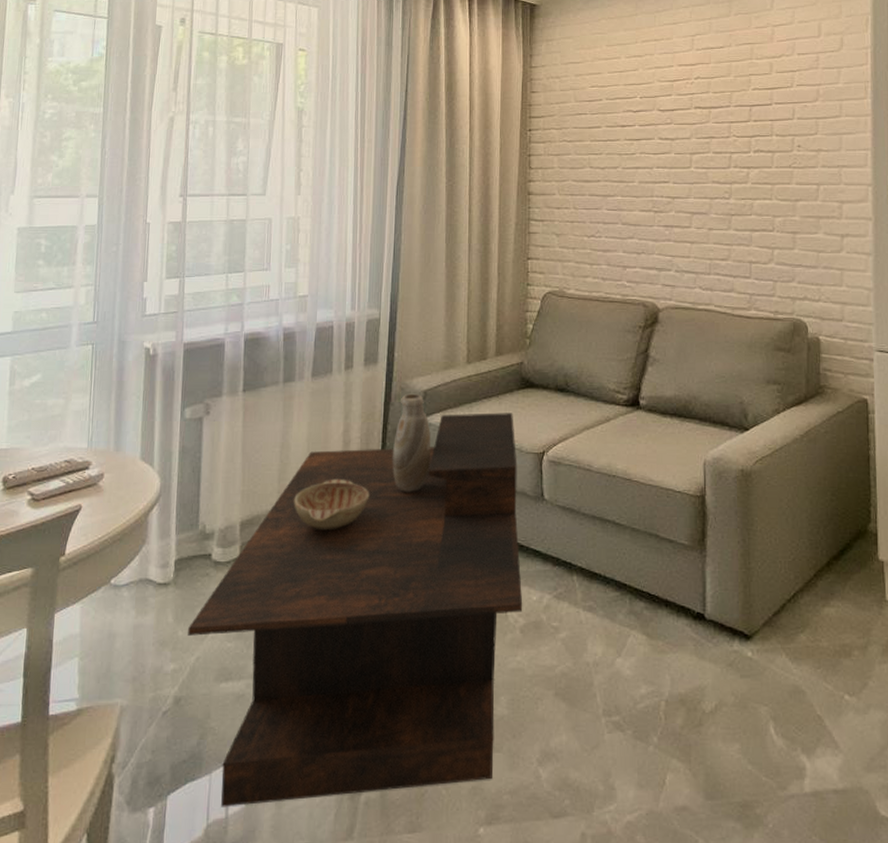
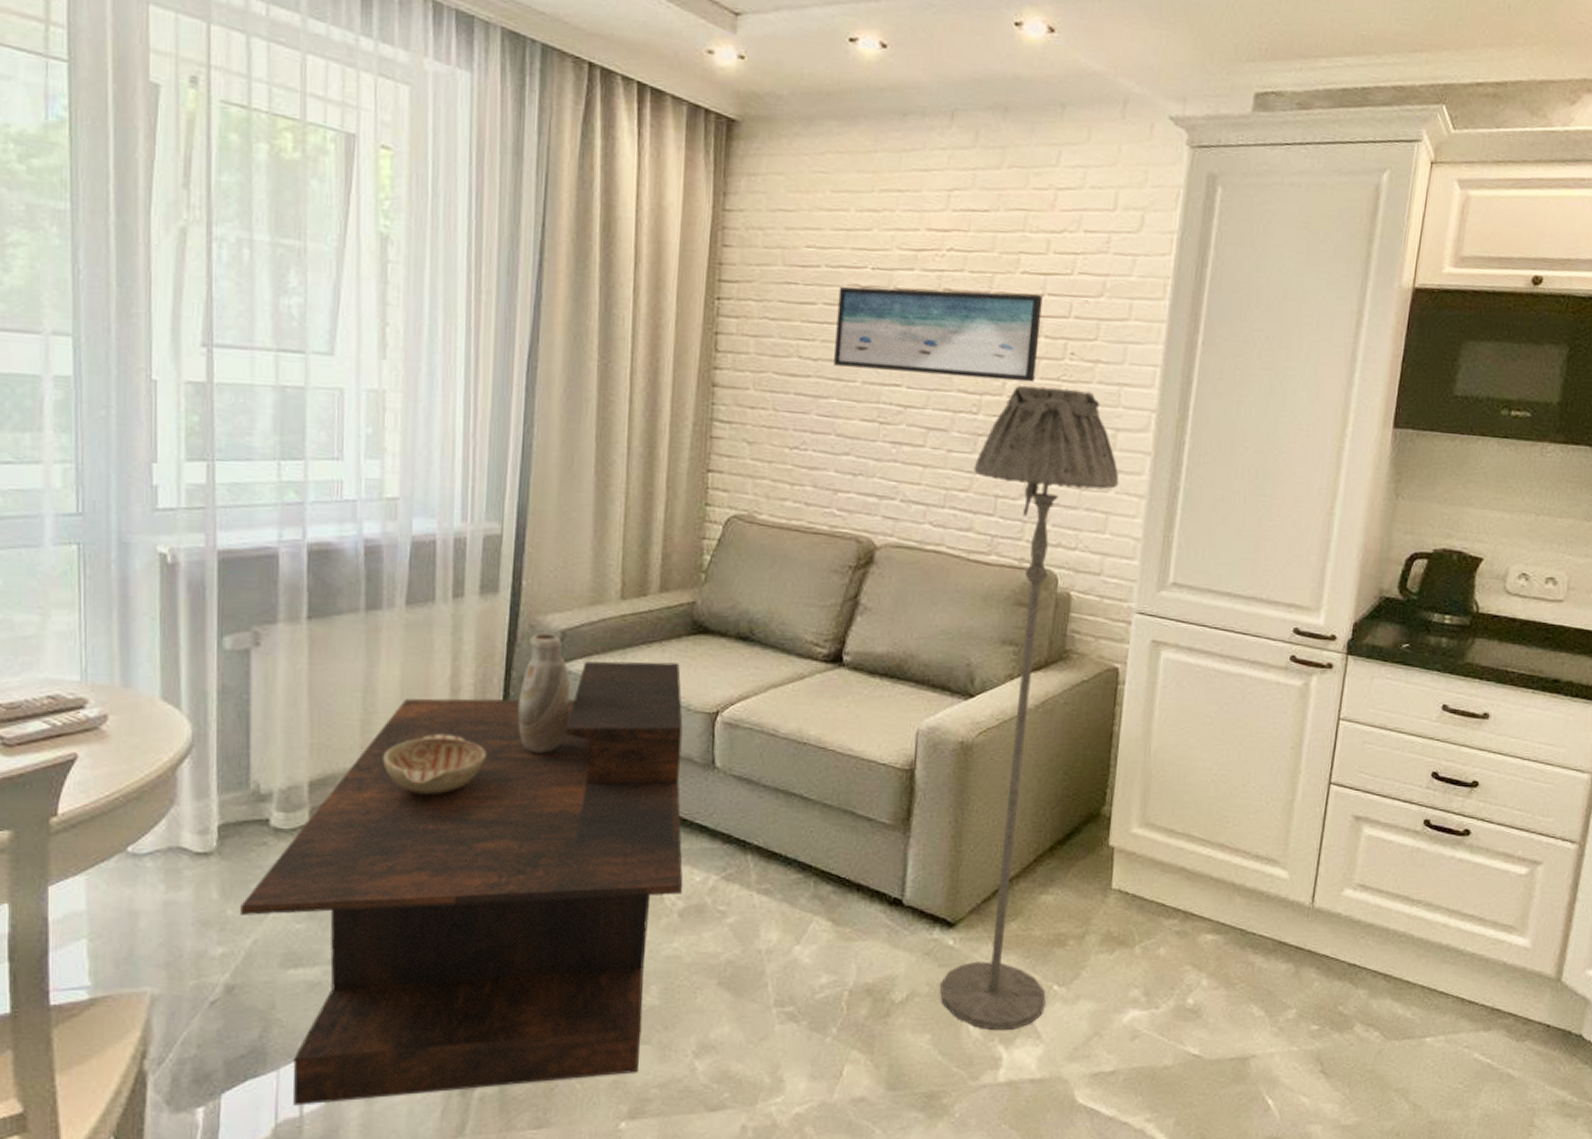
wall art: none [617,105,772,171] -> present [834,286,1043,383]
floor lamp: none [730,173,848,739] -> present [940,384,1119,1030]

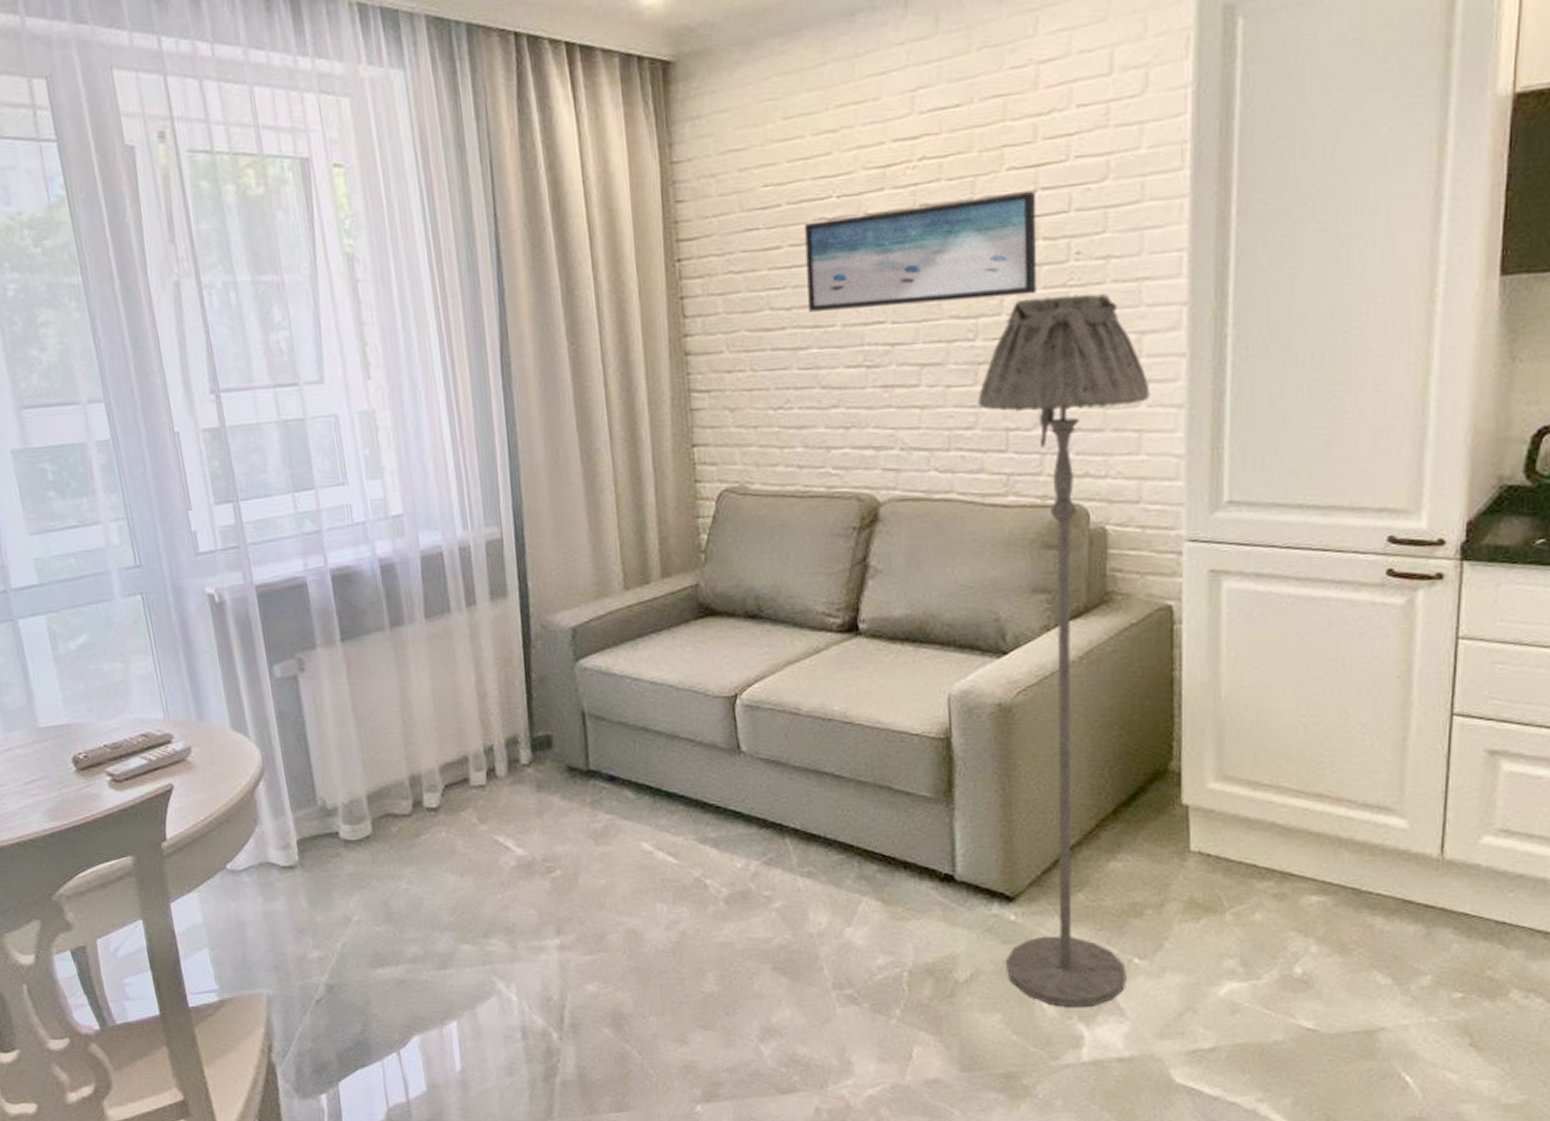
coffee table: present [240,661,683,1106] -> none [327,649,726,1092]
decorative bowl: present [383,733,487,796] -> none [427,739,520,800]
vase: present [518,632,570,753] -> none [541,631,591,751]

